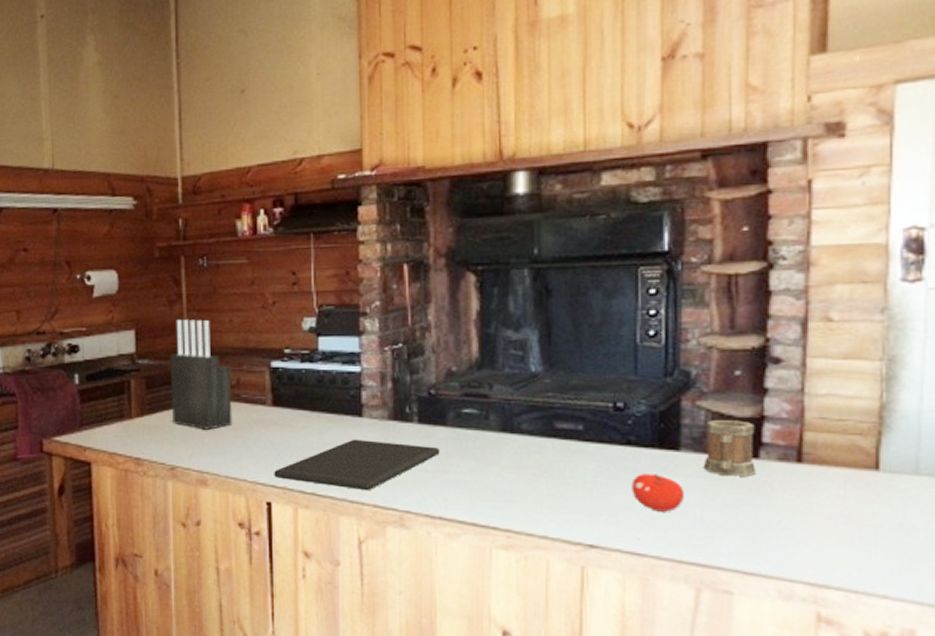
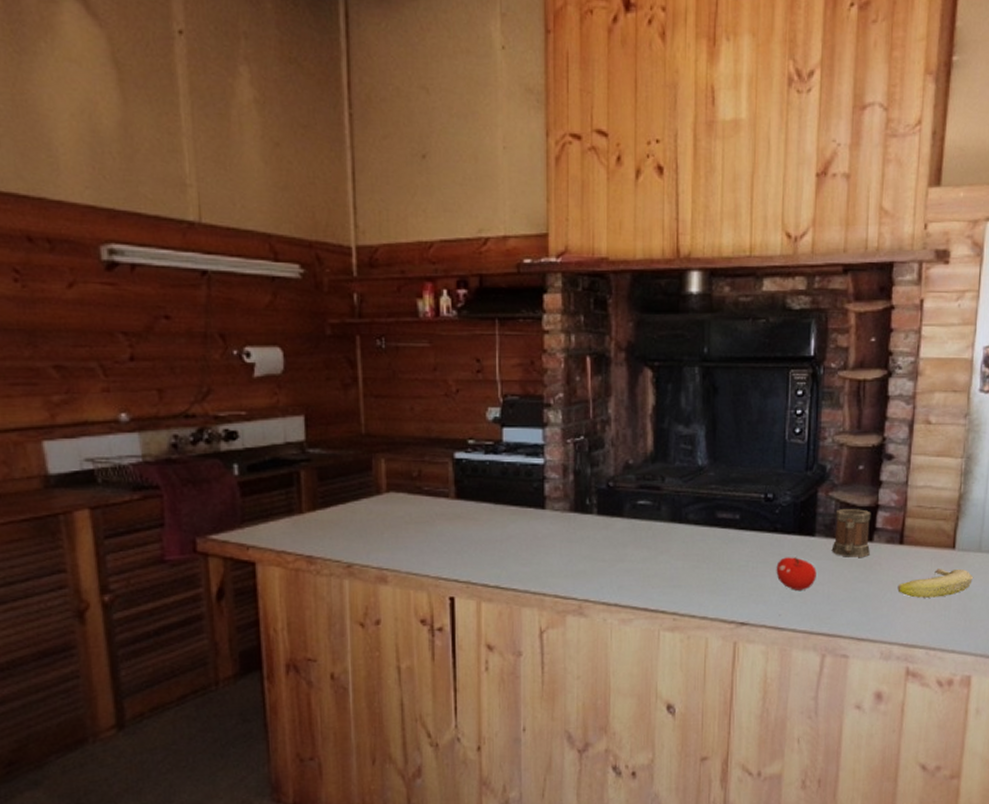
knife block: present [170,319,233,430] -> none [345,406,414,524]
cutting board: present [274,439,440,491] -> none [457,531,617,582]
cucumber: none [797,494,911,529] -> present [897,569,974,598]

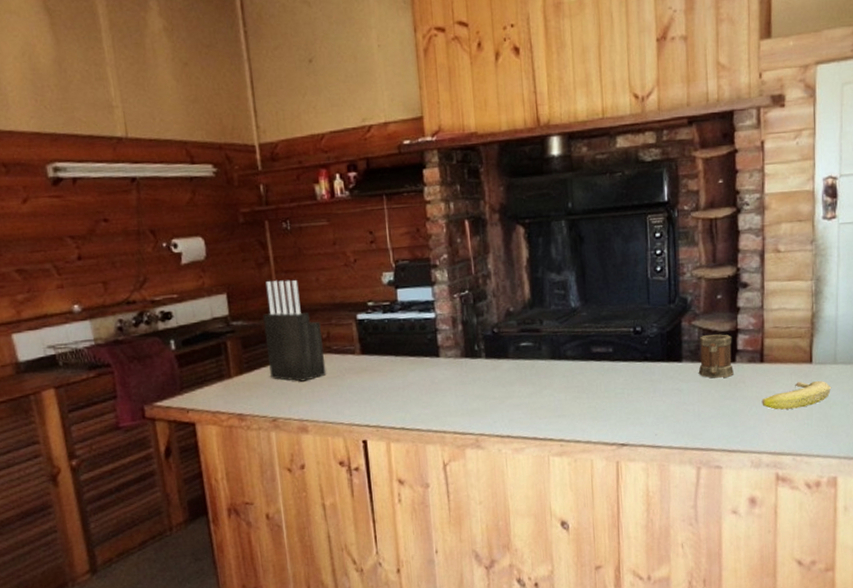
knife block: none [345,406,414,524] -> present [263,280,327,382]
fruit: present [776,557,816,590] -> none [649,381,687,412]

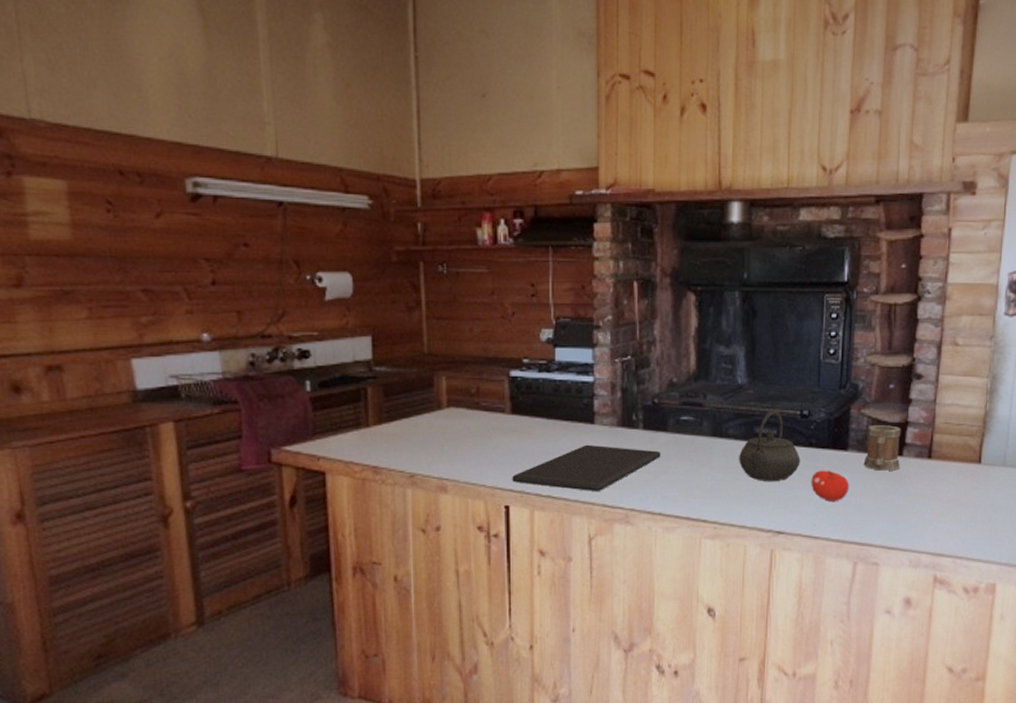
knife block: present [263,280,327,382] -> none [409,327,472,437]
cutting board: none [367,376,505,421] -> present [512,444,661,492]
kettle: none [578,328,638,398] -> present [739,409,801,482]
fruit: none [649,381,687,412] -> present [811,470,849,501]
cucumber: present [762,381,832,410] -> none [926,482,999,509]

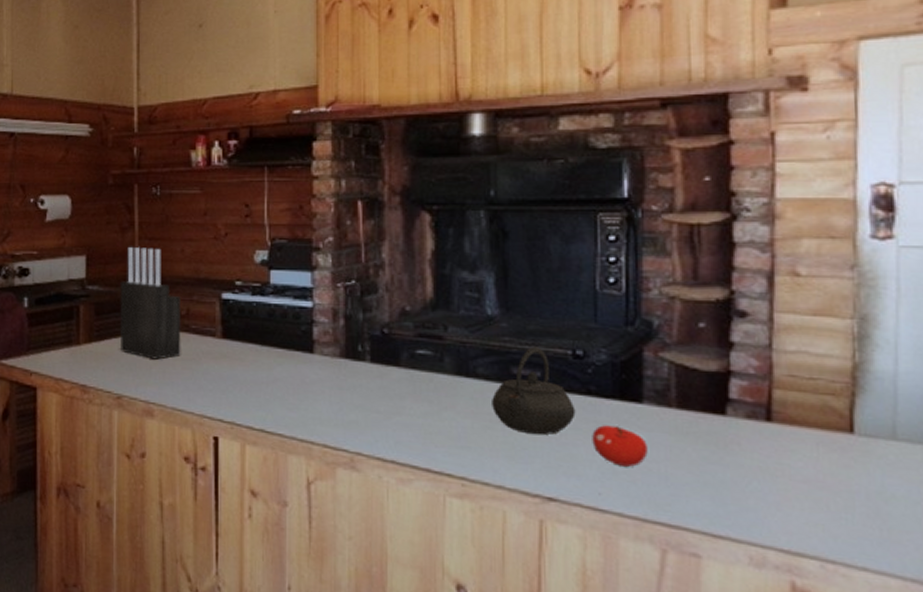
knife block: none [409,327,472,437] -> present [119,247,181,360]
cutting board: present [512,444,661,492] -> none [222,375,393,430]
mug: present [863,424,901,471] -> none [667,372,723,433]

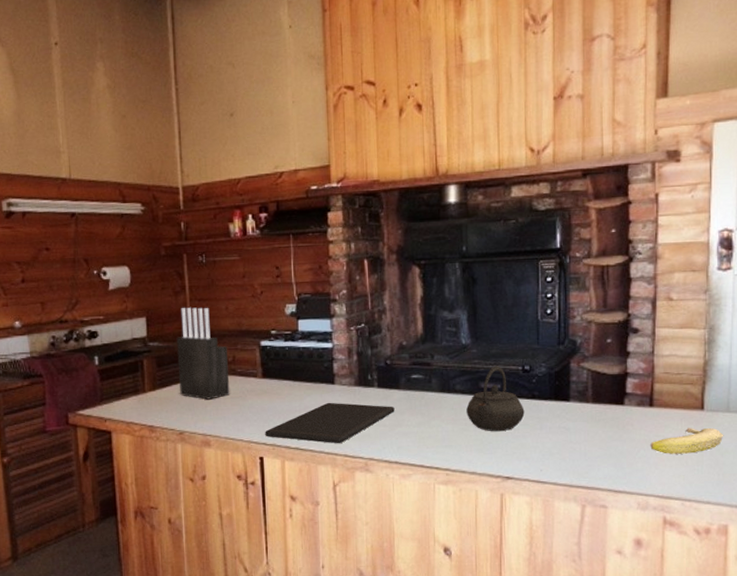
cutting board: none [222,375,393,430] -> present [265,402,395,444]
fruit: present [592,425,648,467] -> none [536,420,573,449]
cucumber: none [768,457,889,494] -> present [650,428,724,454]

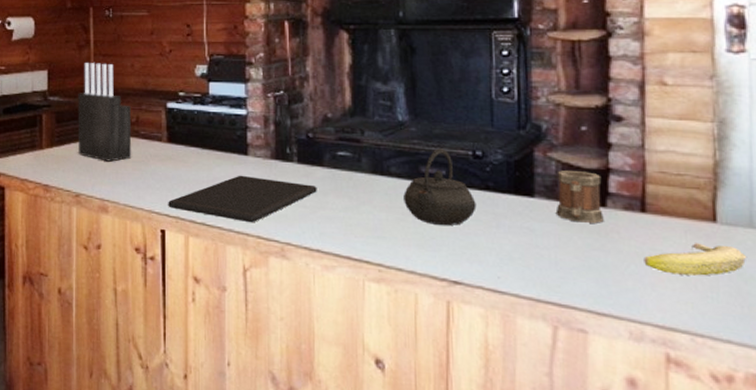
mug: none [586,376,622,419] -> present [555,169,604,223]

